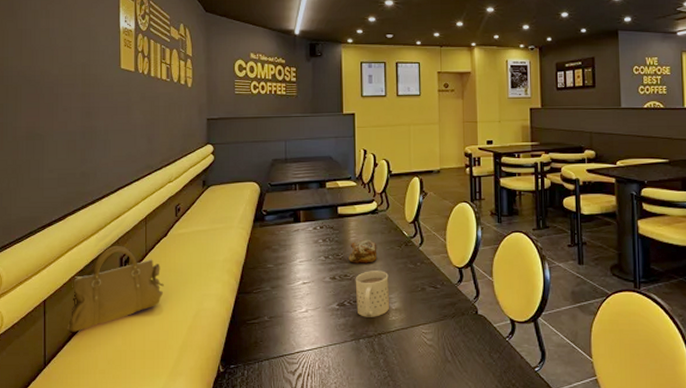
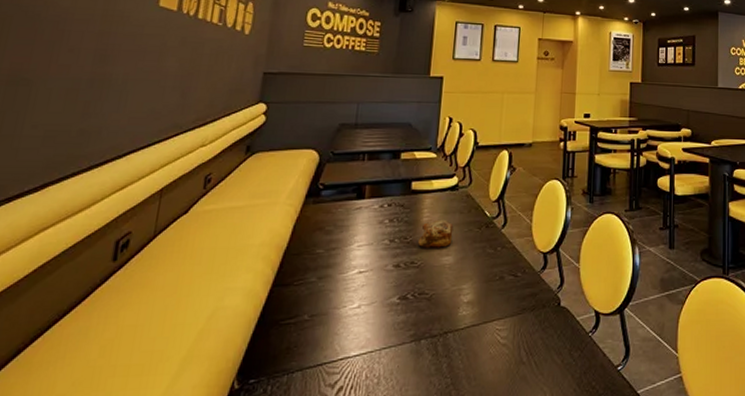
shoulder bag: present [66,245,164,332] -> none [15,224,173,343]
mug: present [355,271,390,317] -> none [421,256,463,313]

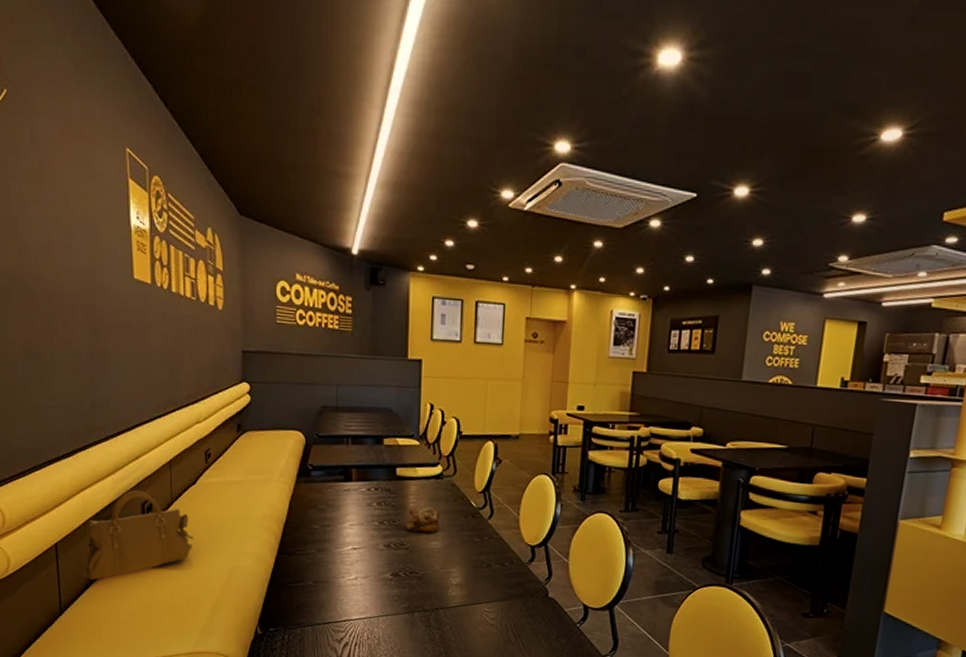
shoulder bag: none [15,224,173,343] -> present [82,489,194,580]

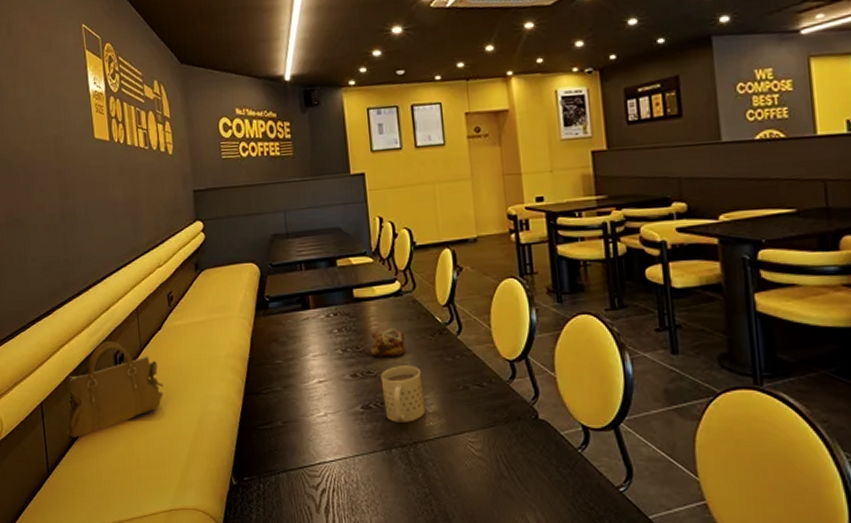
mug: none [412,541,451,591] -> present [380,366,426,422]

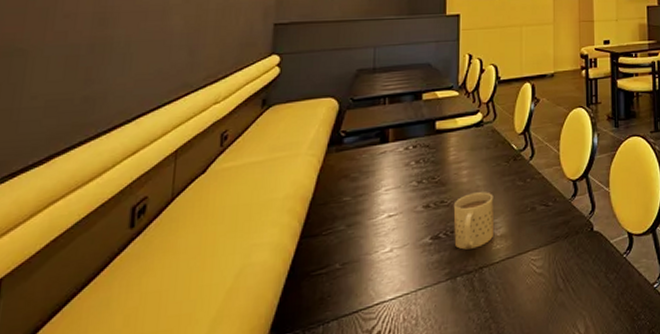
shoulder bag: present [66,340,164,438] -> none [32,190,196,321]
pastry: present [370,327,406,357] -> none [446,156,481,187]

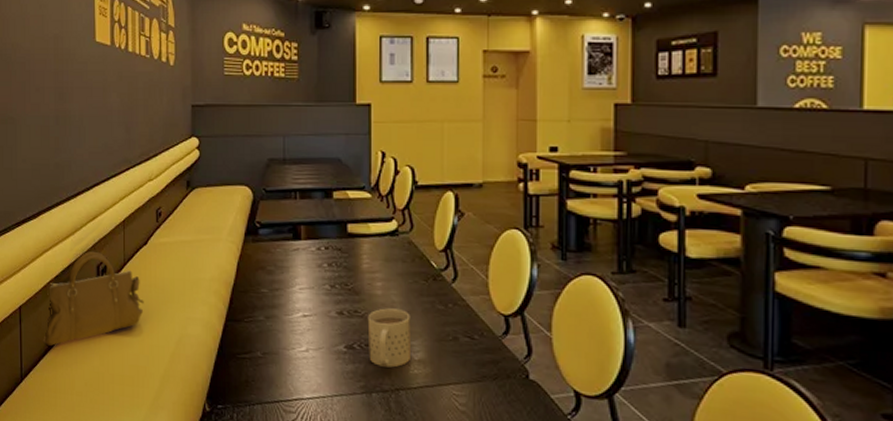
shoulder bag: none [32,190,196,321] -> present [42,251,144,346]

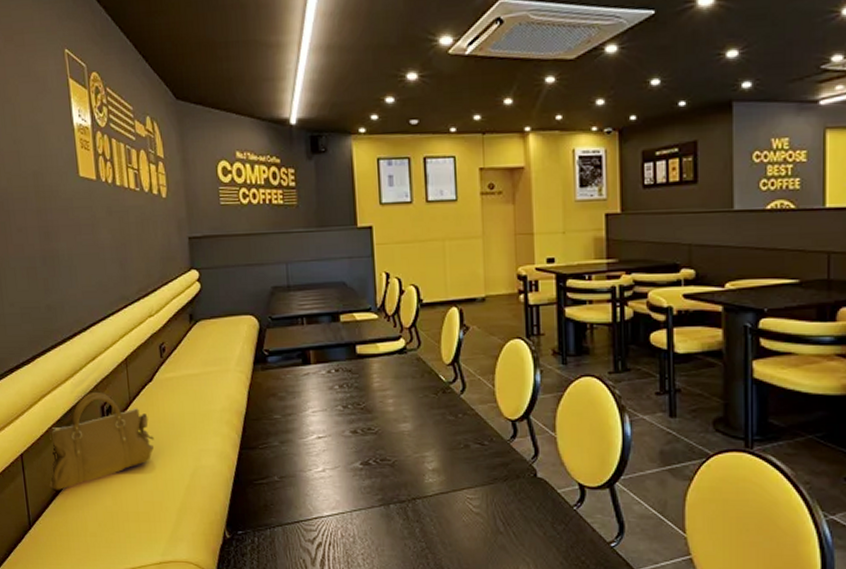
mug: present [367,308,412,368] -> none [381,423,426,479]

